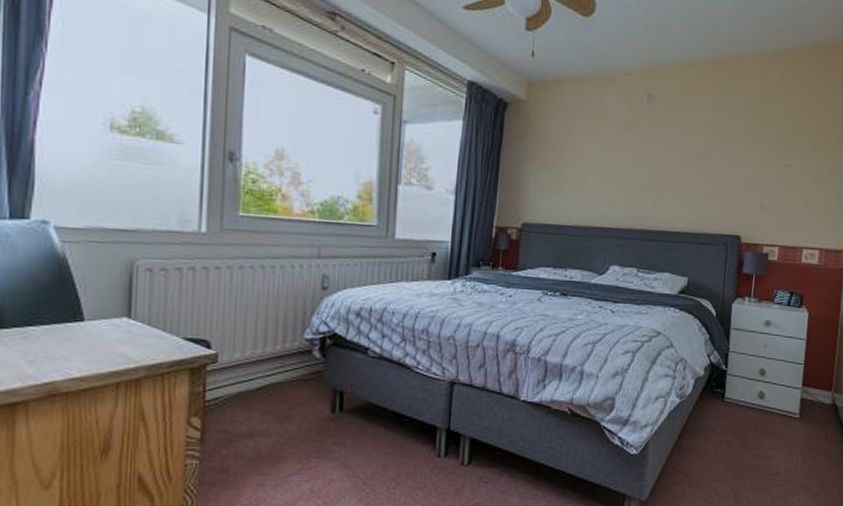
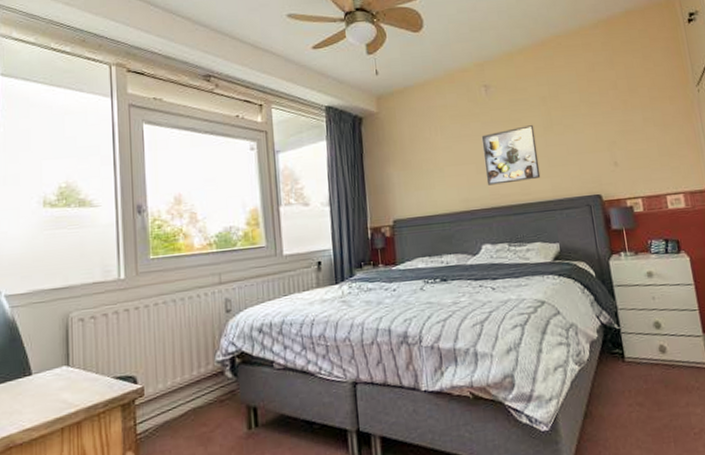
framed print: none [628,148,690,208] -> present [481,125,541,186]

